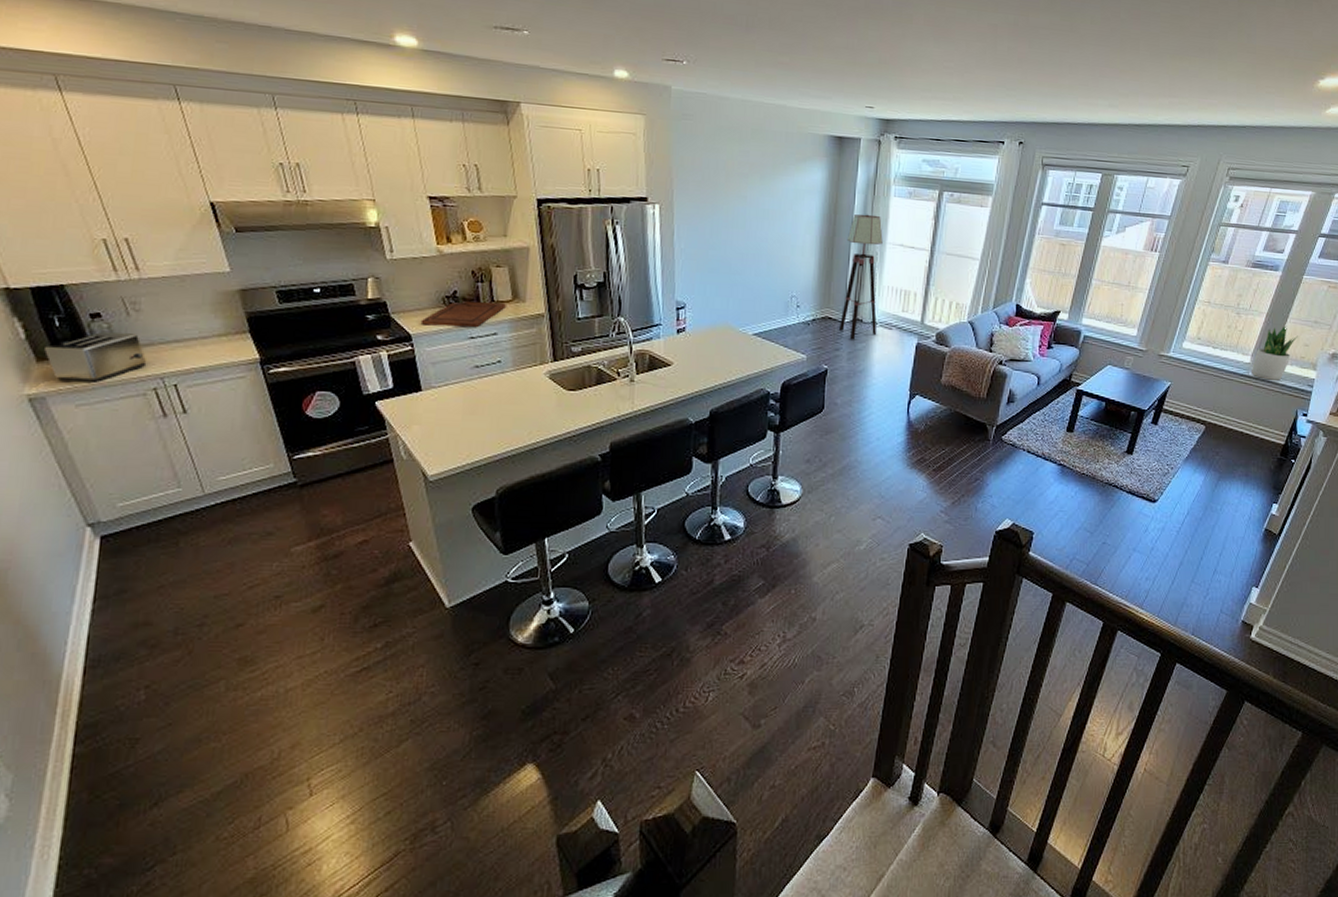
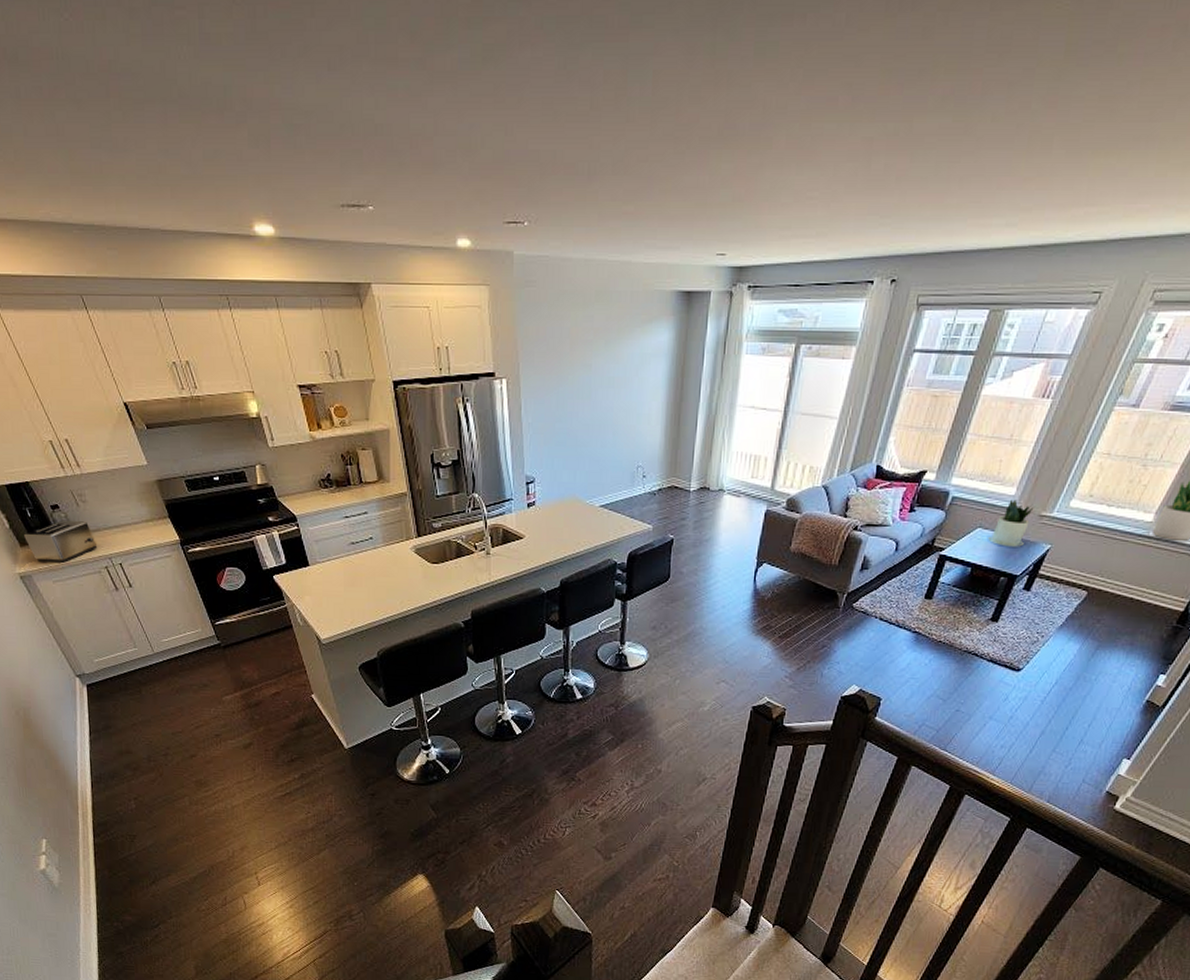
cutting board: present [420,300,506,328] -> none [302,482,373,508]
floor lamp: present [839,214,883,340] -> none [686,375,733,509]
planter: none [1117,339,1154,385] -> present [988,499,1035,548]

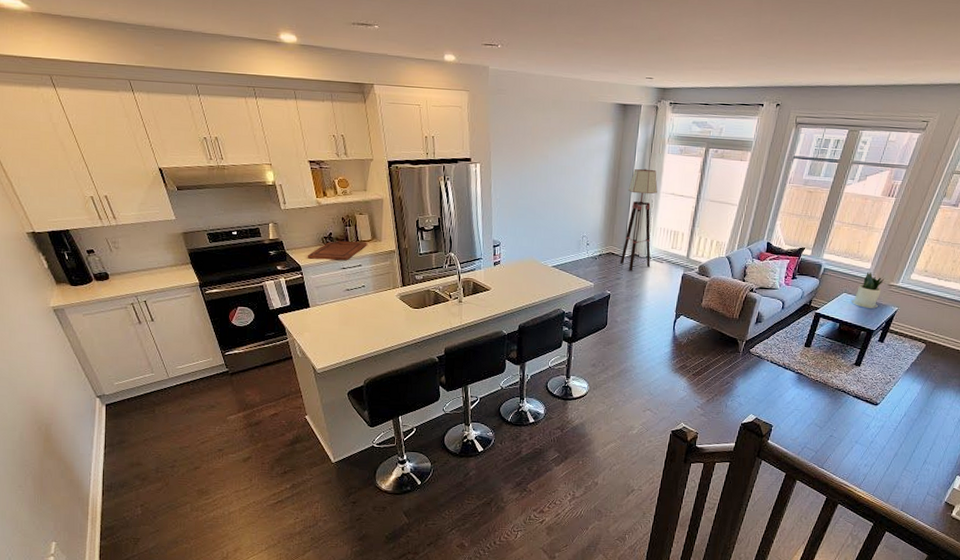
toaster: present [24,521,98,563] -> none [61,263,126,299]
cutting board: none [302,482,373,508] -> present [307,240,367,261]
floor lamp: none [686,375,733,509] -> present [620,168,658,271]

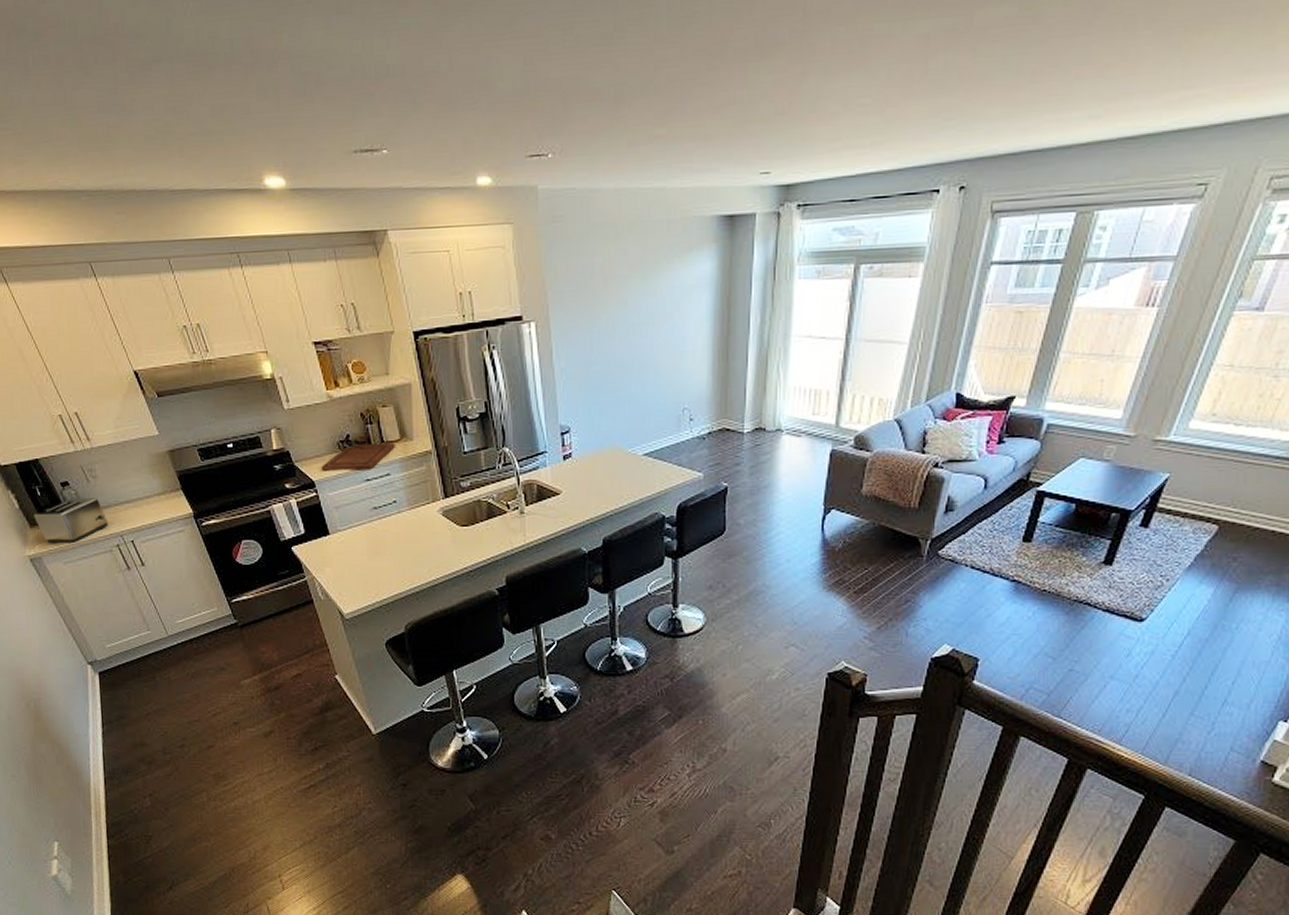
toaster: none [61,263,126,299] -> present [34,498,109,543]
floor lamp: present [620,168,658,271] -> none [739,304,787,452]
planter: present [851,272,885,309] -> none [1093,423,1146,479]

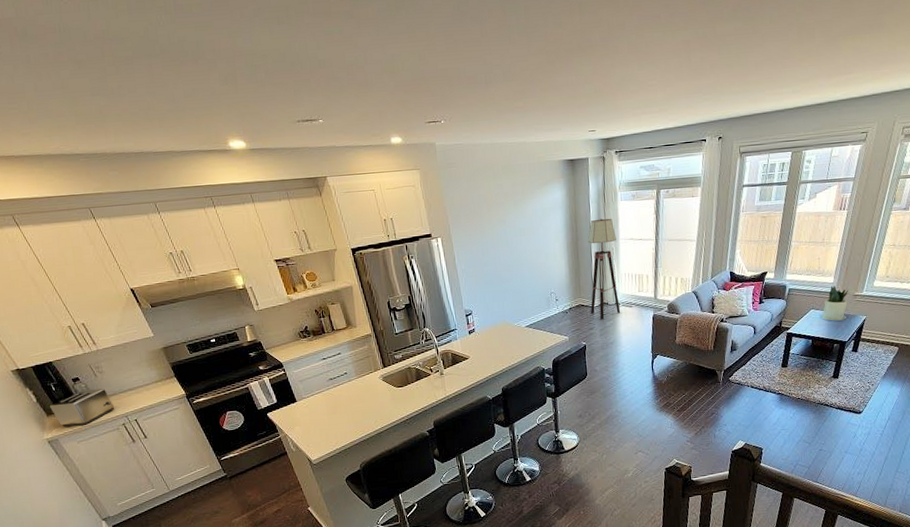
cutting board: present [321,442,395,471] -> none [286,330,343,355]
floor lamp: none [739,304,787,452] -> present [587,218,620,320]
planter: none [1093,423,1146,479] -> present [820,285,849,322]

